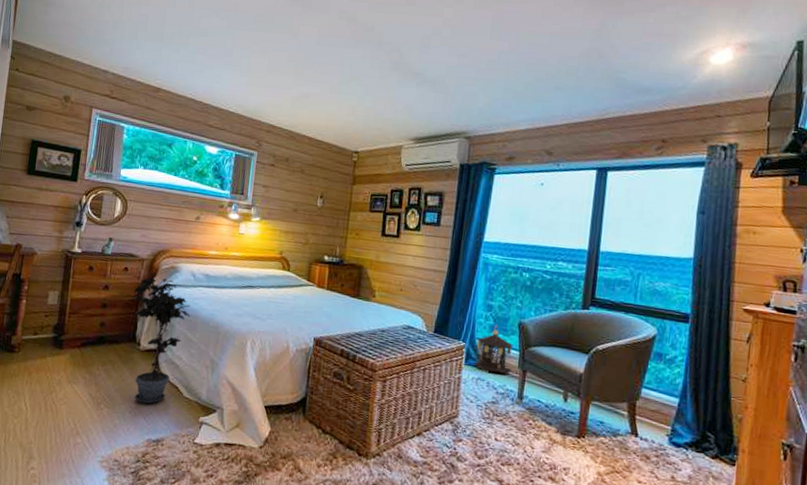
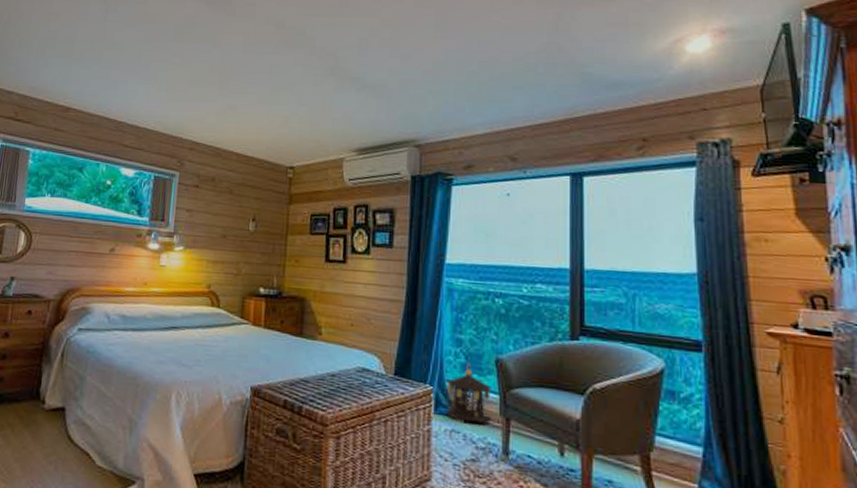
potted plant: present [133,272,190,404] -> none [37,315,104,477]

